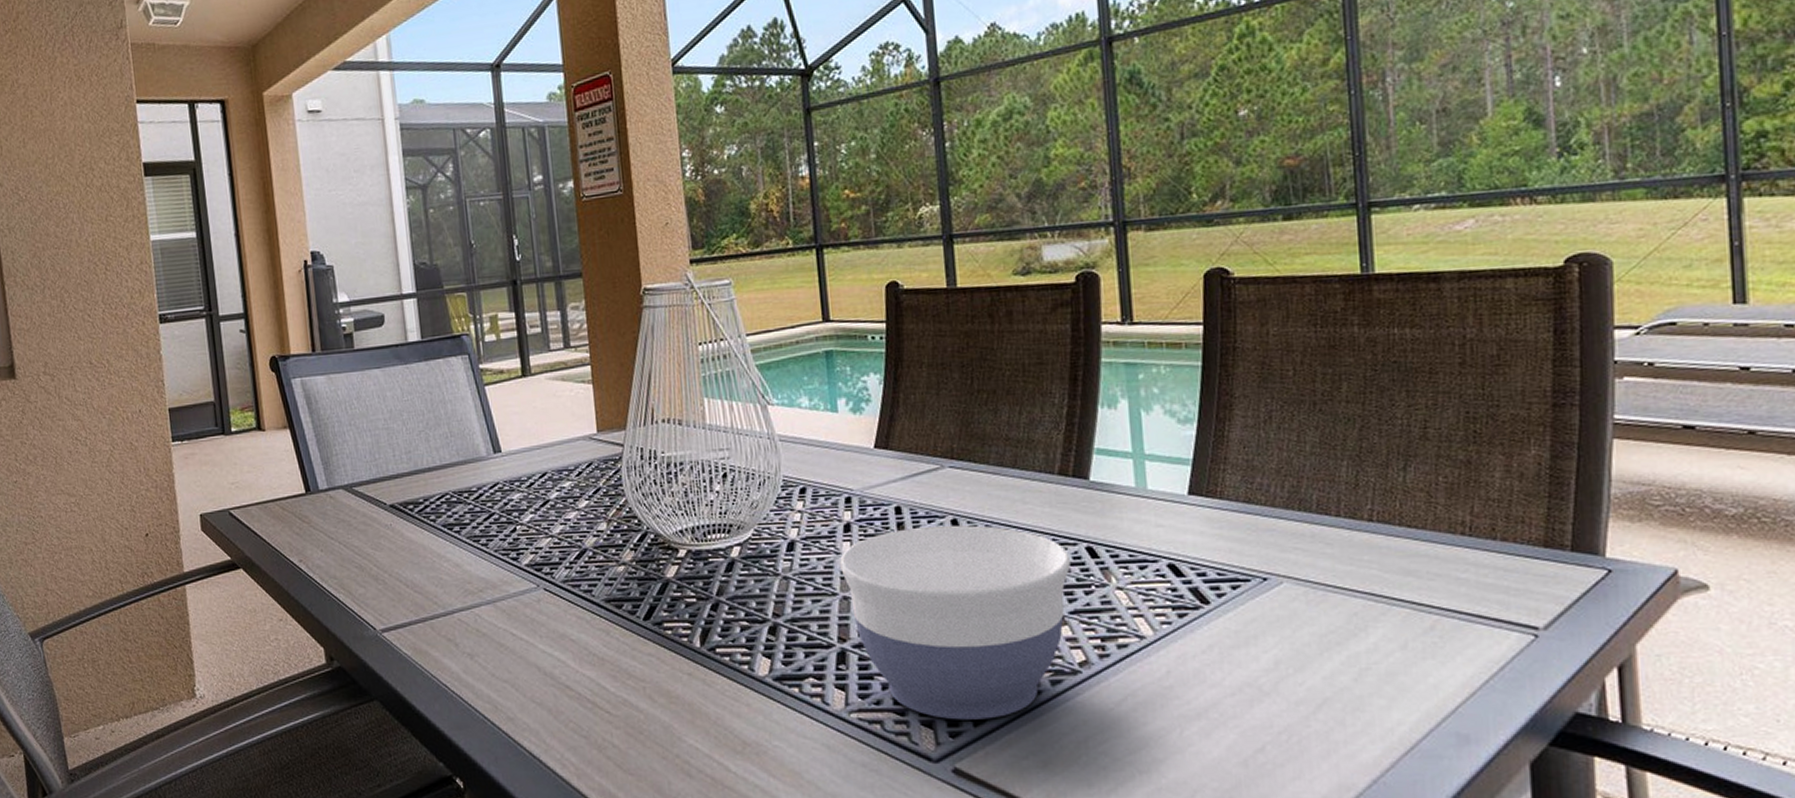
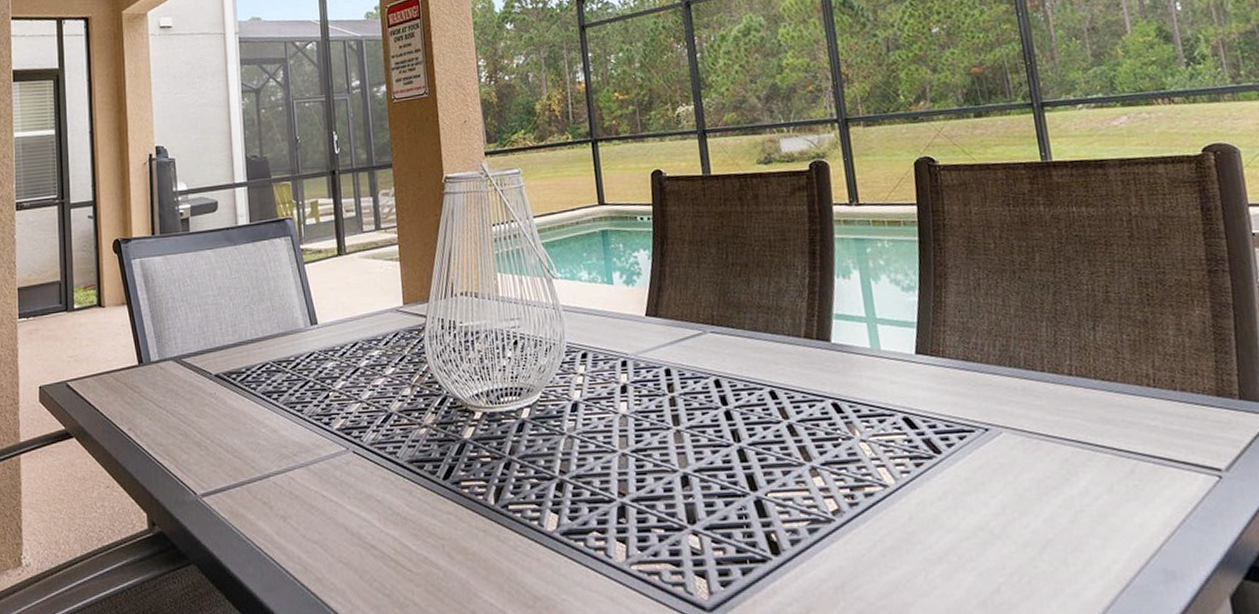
bowl: present [840,525,1071,720] -> none [618,385,820,570]

